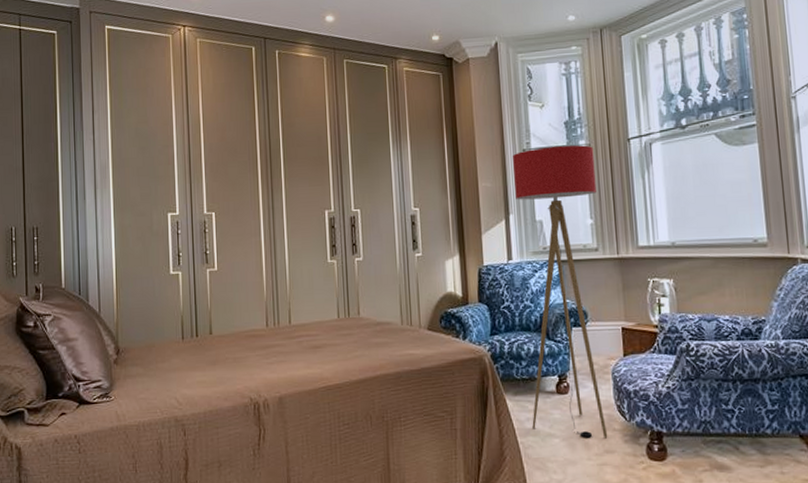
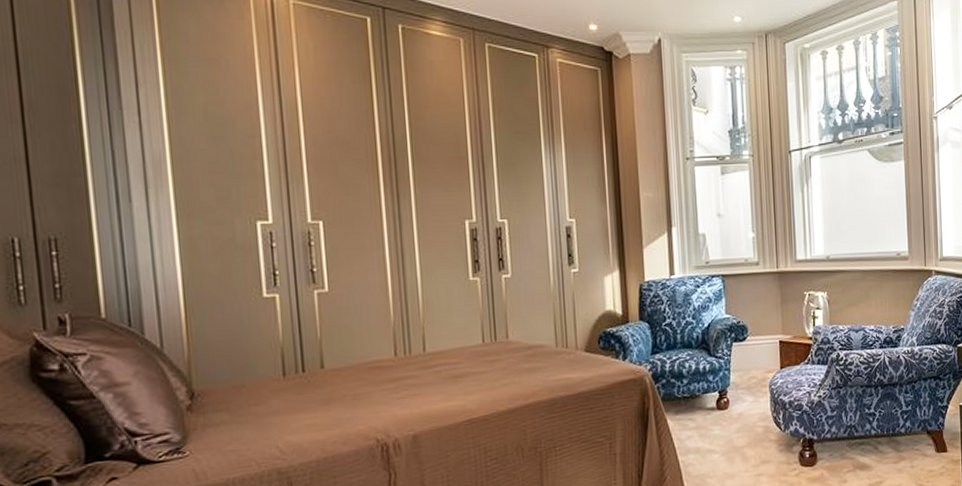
floor lamp: present [513,145,608,439] -> none [676,155,764,451]

